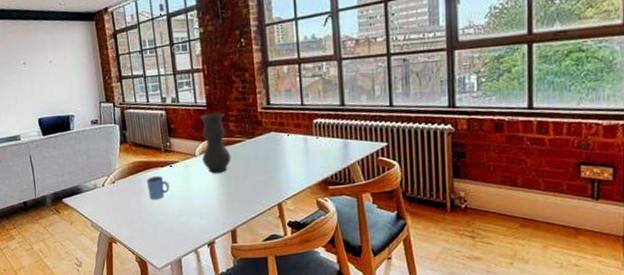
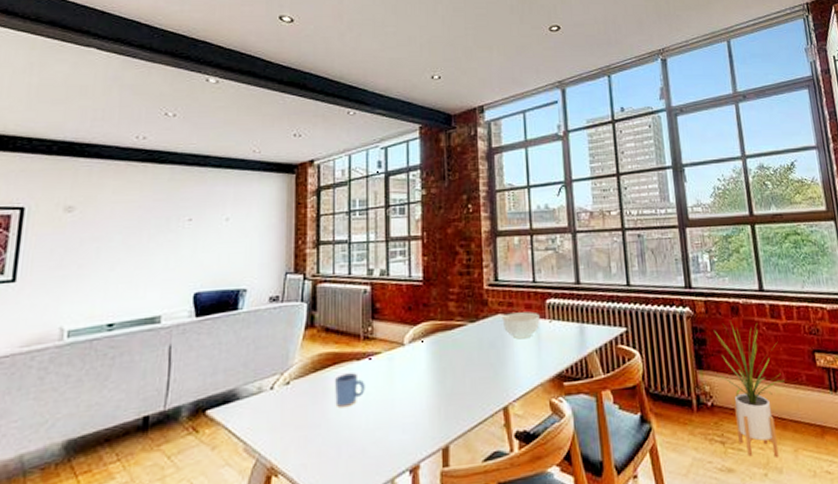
vase: present [199,113,232,174] -> none [412,290,449,368]
bowl: none [274,130,308,152] -> present [502,311,540,340]
house plant: none [472,136,543,251] -> present [713,321,785,457]

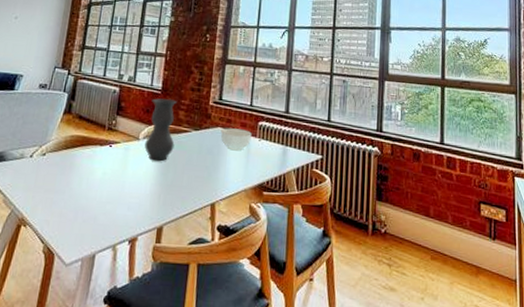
mug: present [334,373,365,408] -> none [78,154,104,182]
vase: none [412,290,449,368] -> present [144,98,177,161]
house plant: present [713,321,785,457] -> none [392,165,451,286]

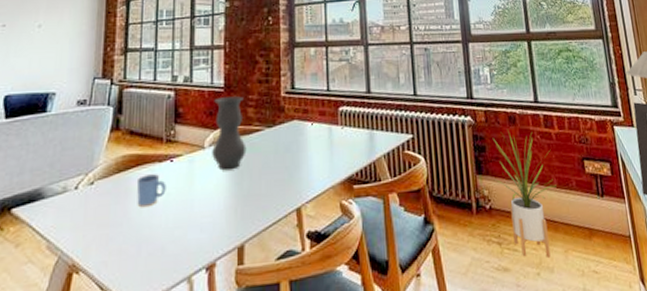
mug: none [78,154,104,182] -> present [136,174,166,208]
bowl: present [220,128,252,151] -> none [297,118,333,144]
house plant: none [392,165,451,286] -> present [492,130,557,257]

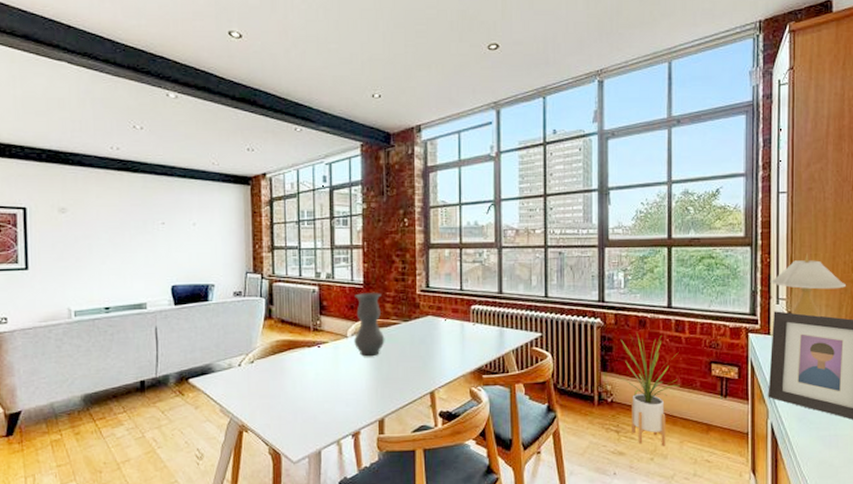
mug: present [136,174,166,208] -> none [289,357,316,384]

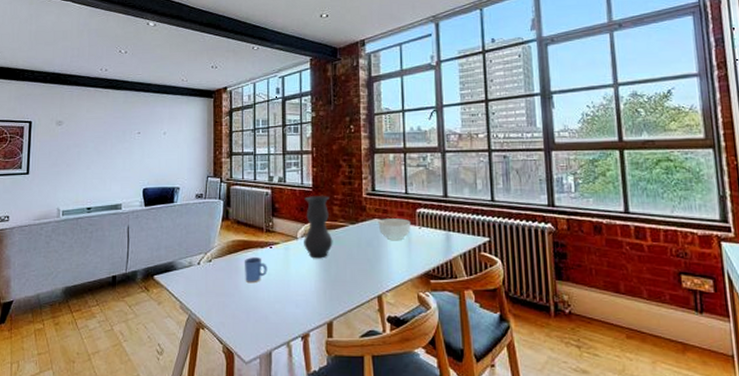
mug: none [289,357,316,384] -> present [244,257,267,284]
bowl: none [432,315,465,338] -> present [378,218,411,241]
house plant: present [618,332,680,446] -> none [574,239,646,366]

